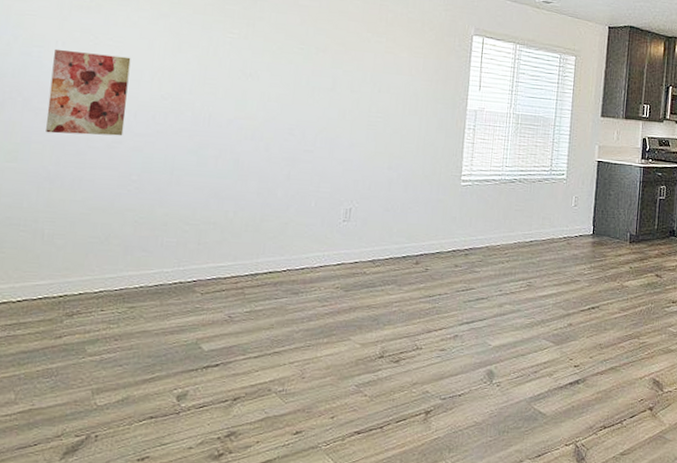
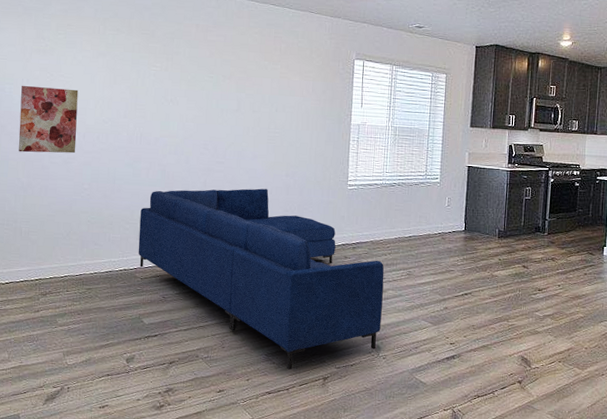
sofa: none [198,183,501,403] -> present [138,188,384,370]

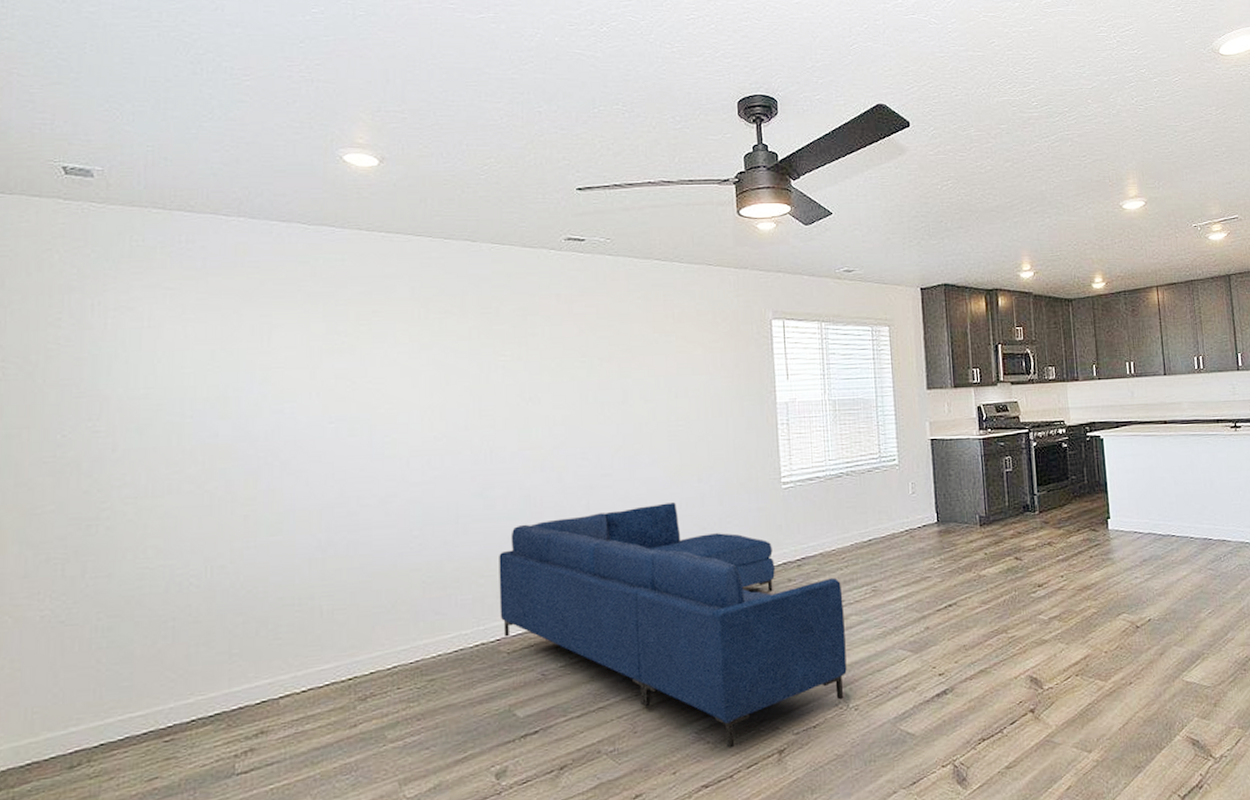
wall art: present [18,85,79,154] -> none [309,399,397,497]

